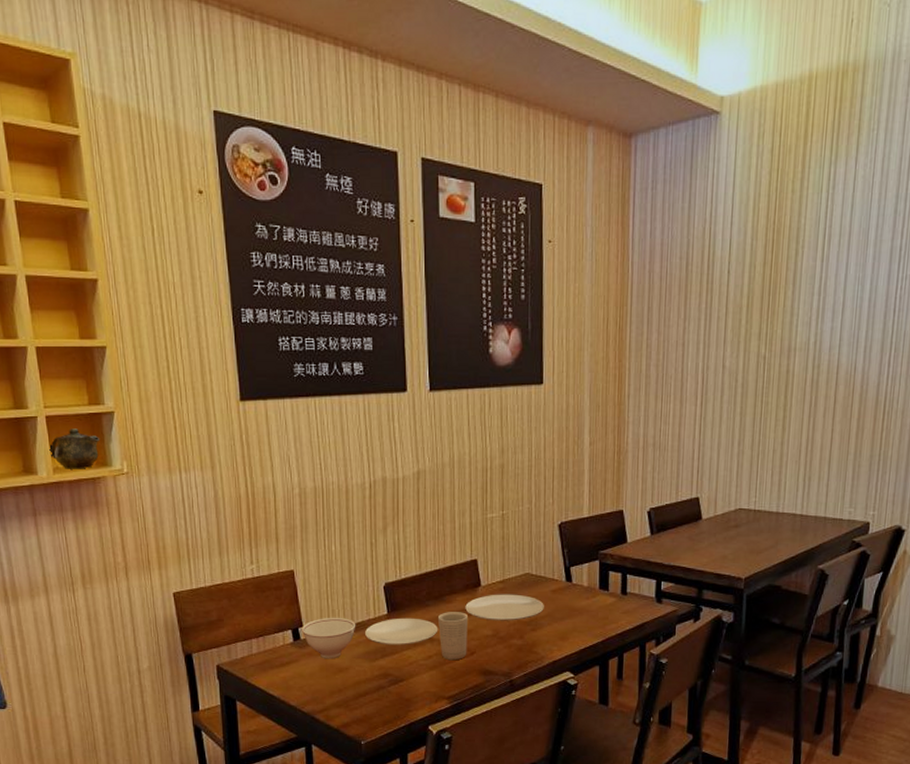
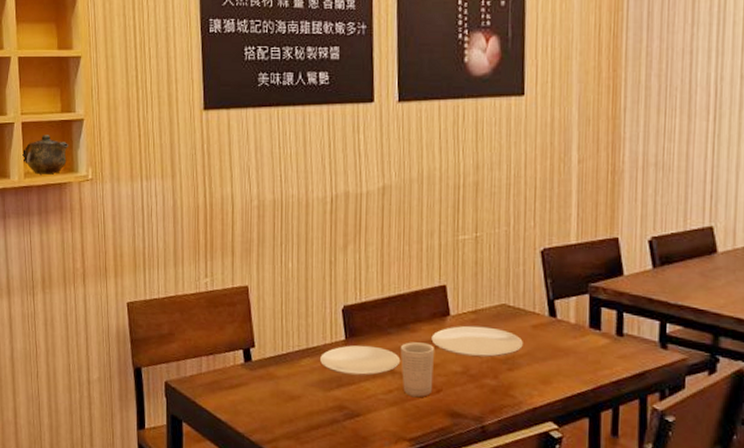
bowl: present [301,617,356,659] -> none [253,338,311,385]

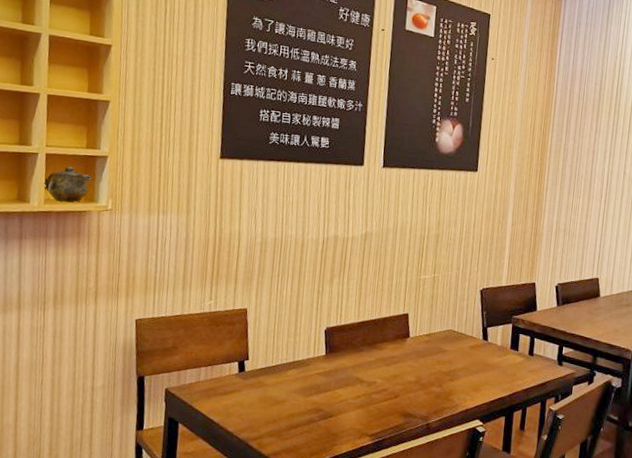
plate: present [320,345,401,376] -> none [303,359,369,385]
cup: present [400,342,434,398] -> none [368,357,395,402]
plate: present [431,325,523,358] -> none [394,345,462,371]

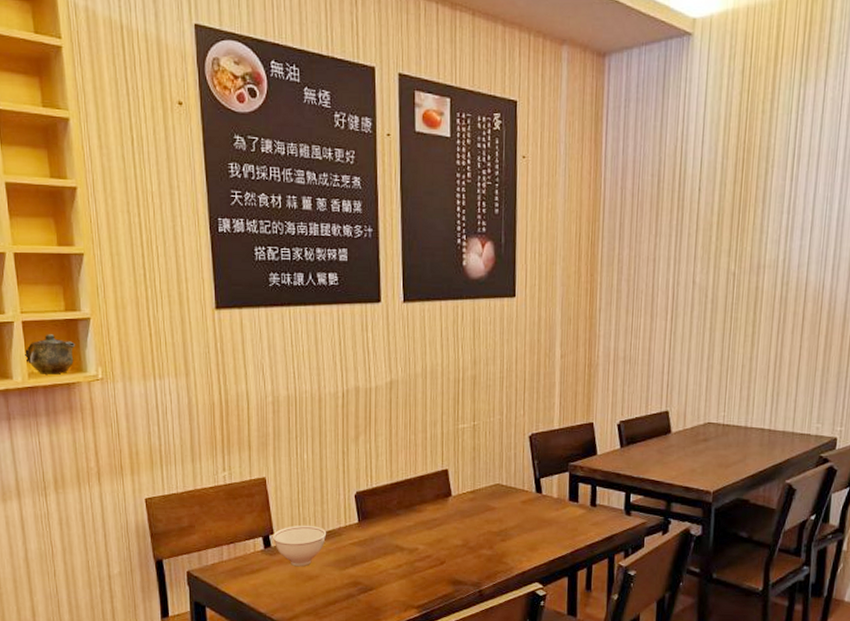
bowl: none [247,353,297,392] -> present [272,525,327,567]

